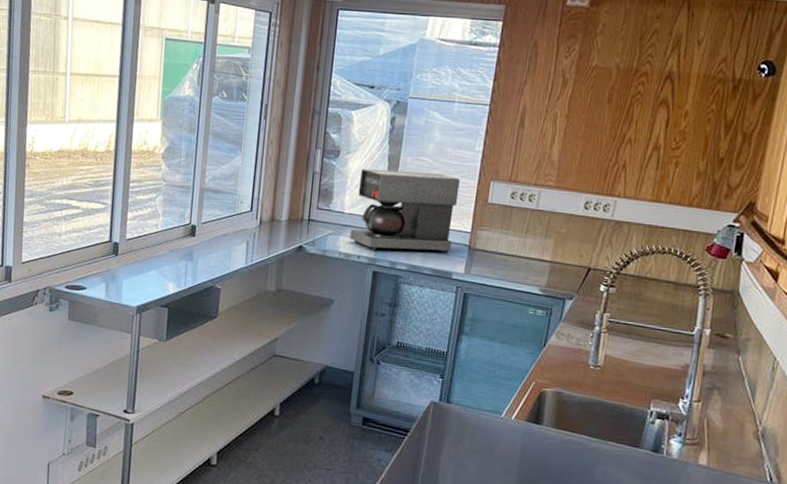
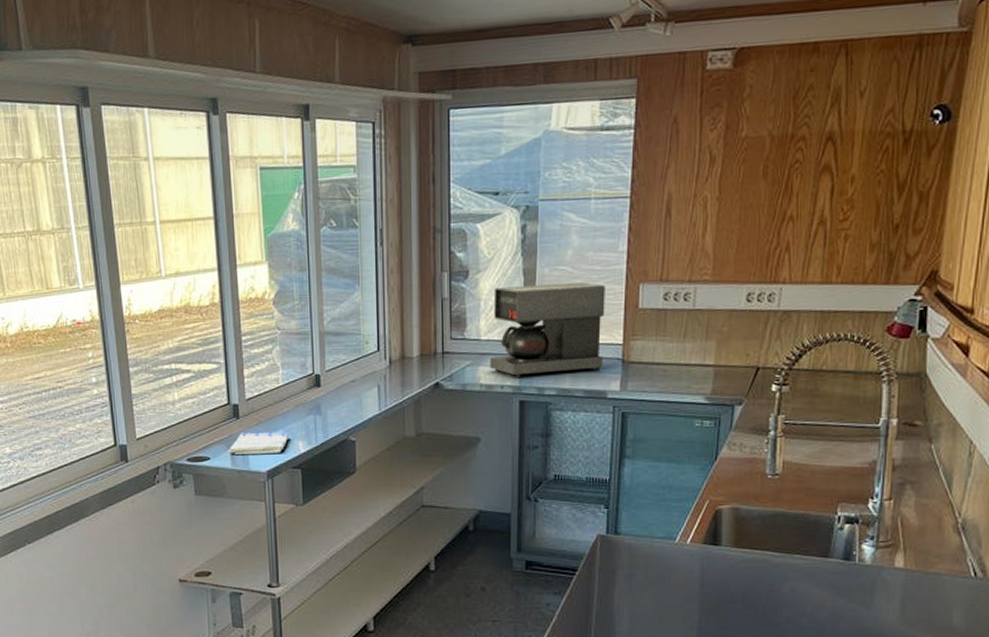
dish towel: none [104,269,161,291] -> present [228,432,289,454]

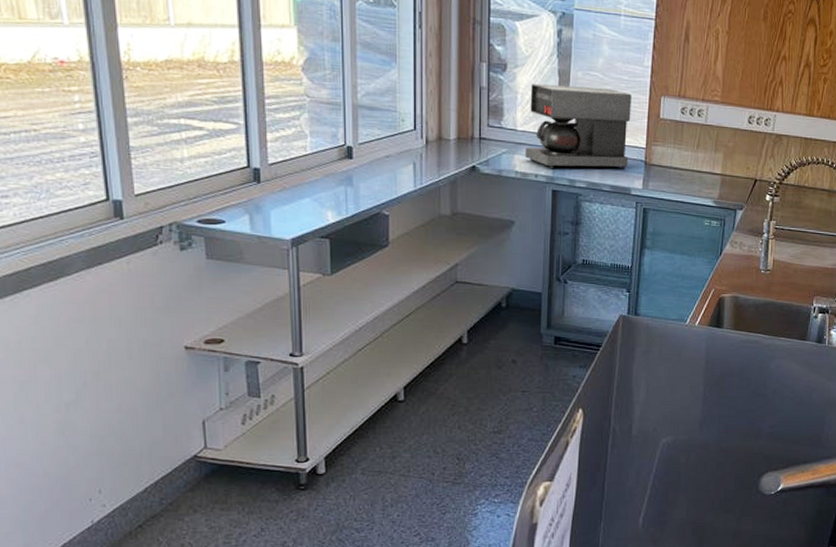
dish towel: present [228,432,289,454] -> none [246,198,317,222]

